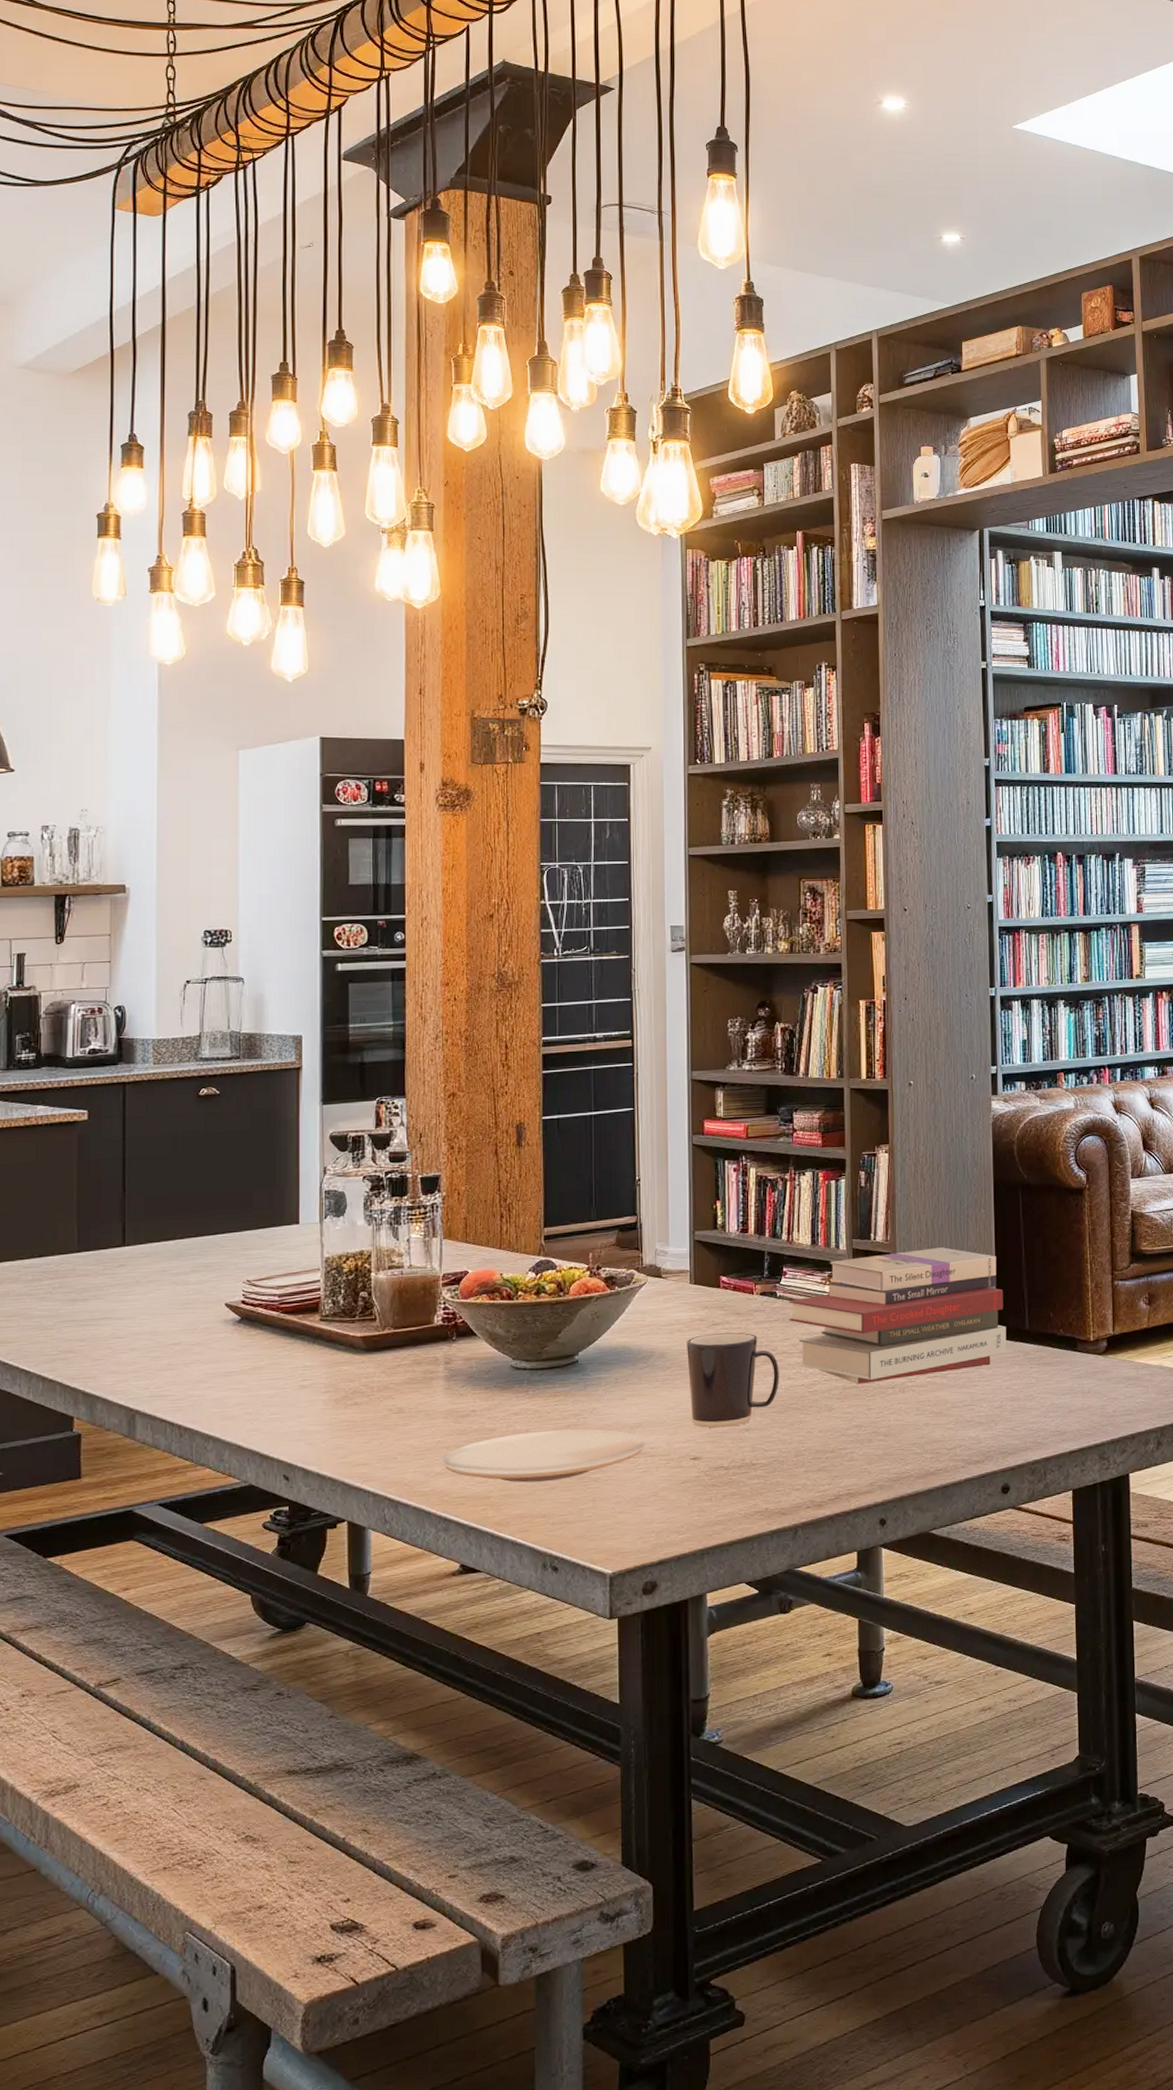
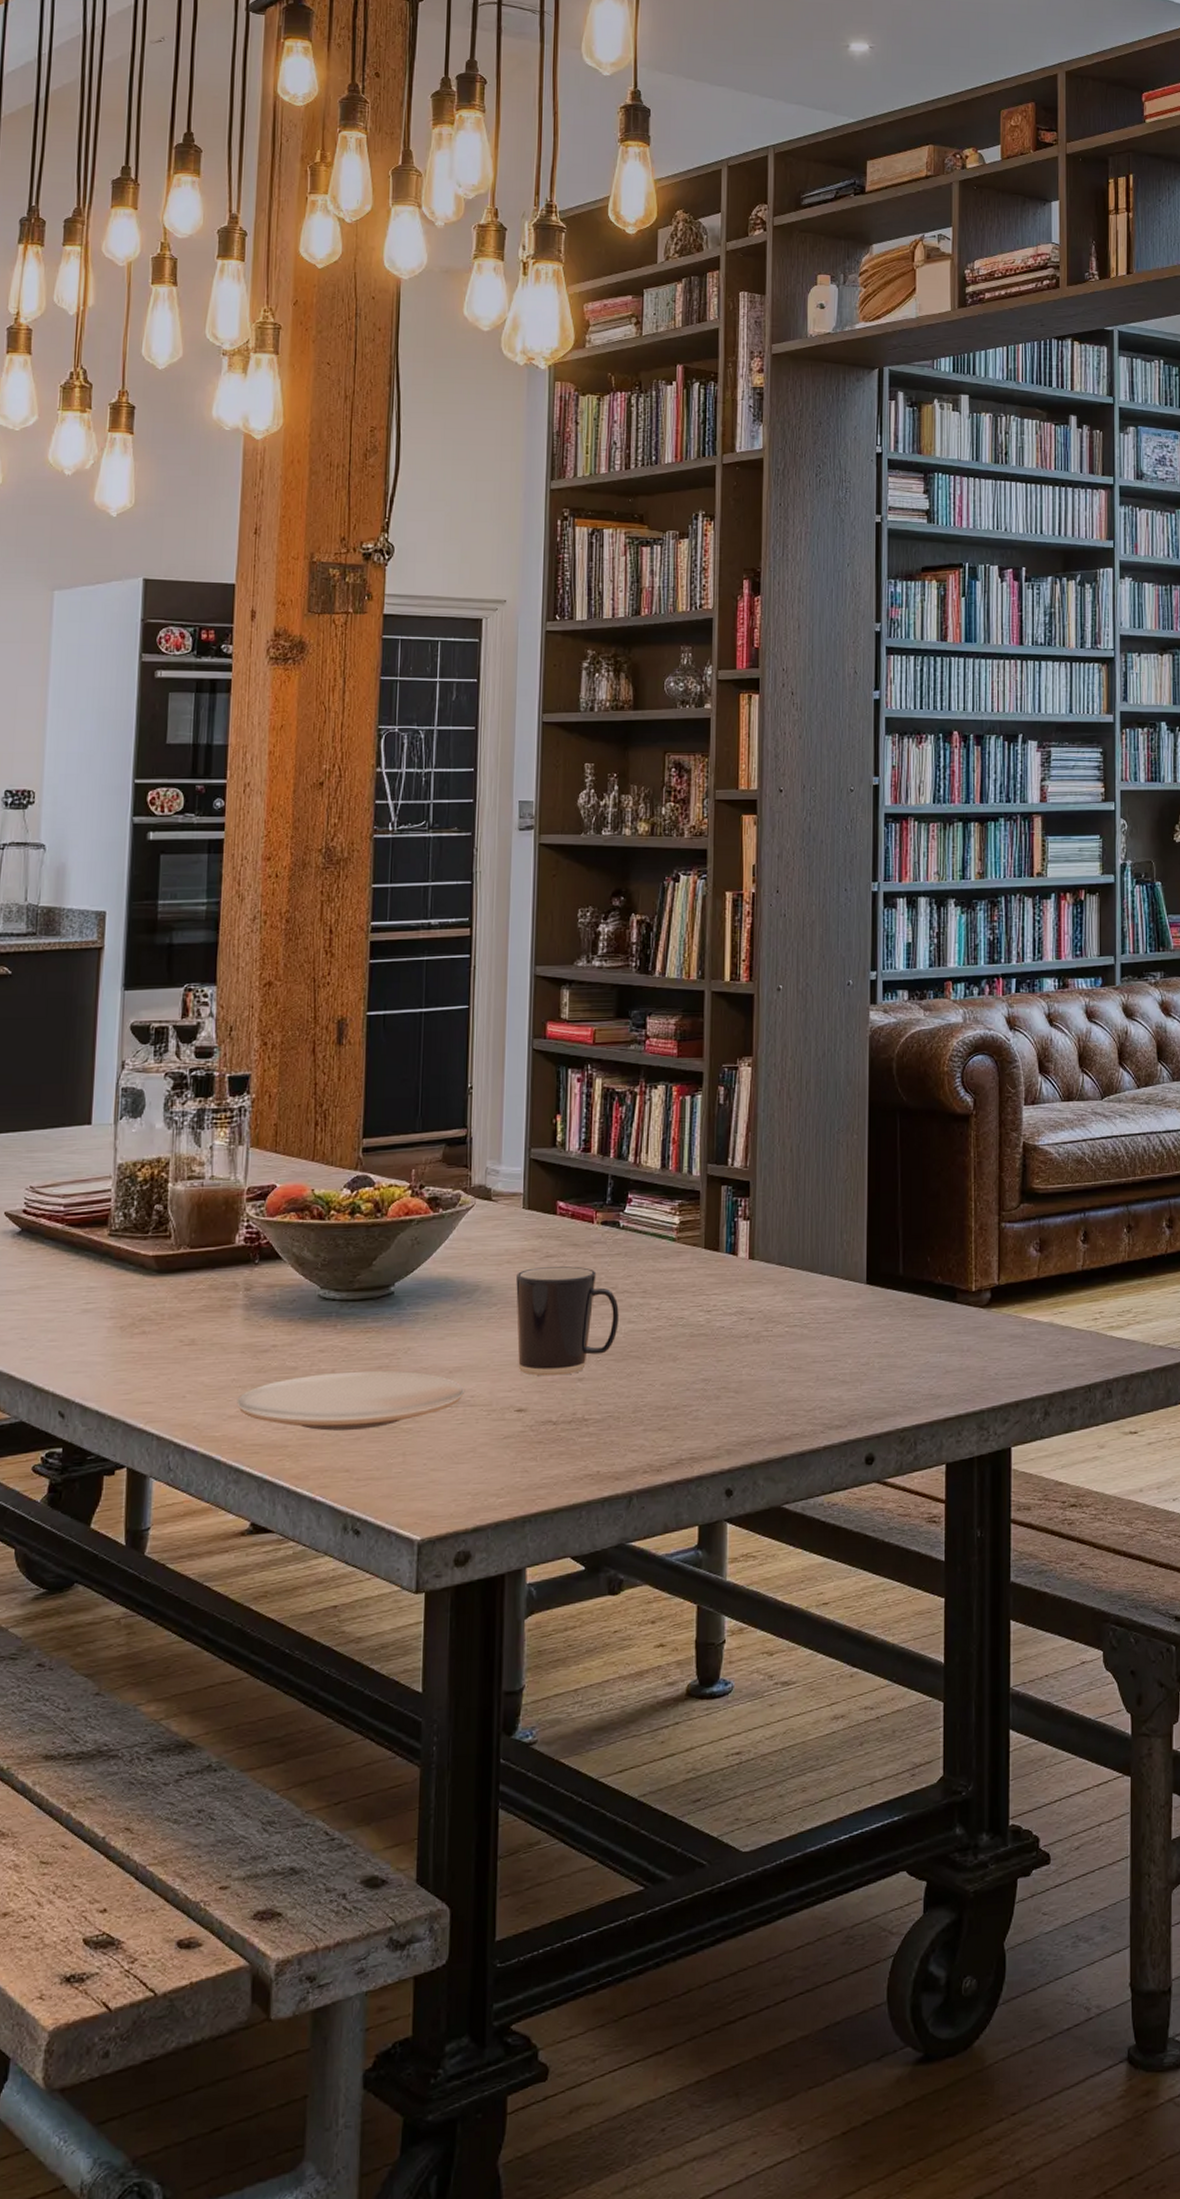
books: present [789,1247,1007,1384] -> none [632,1177,877,1331]

